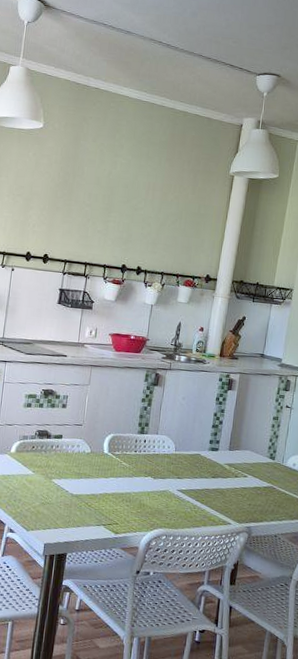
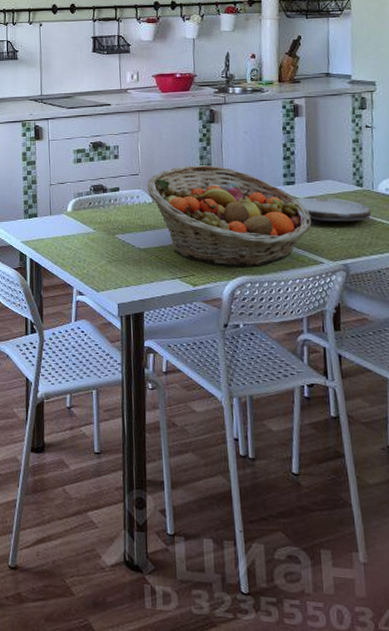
fruit basket: none [87,422,227,522] -> present [147,165,312,267]
plate: none [217,463,278,490] -> present [295,197,372,221]

